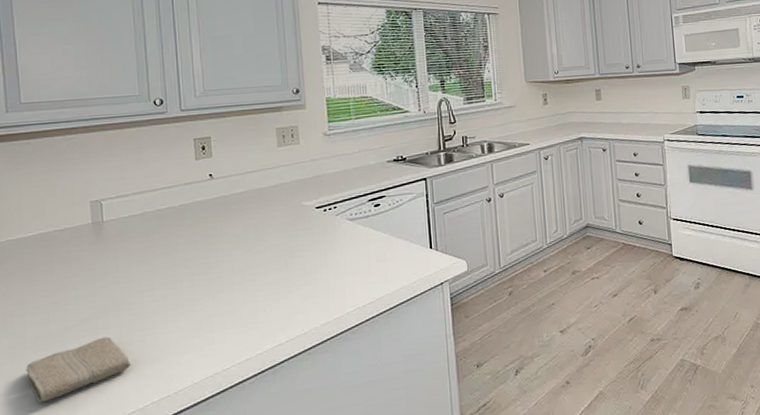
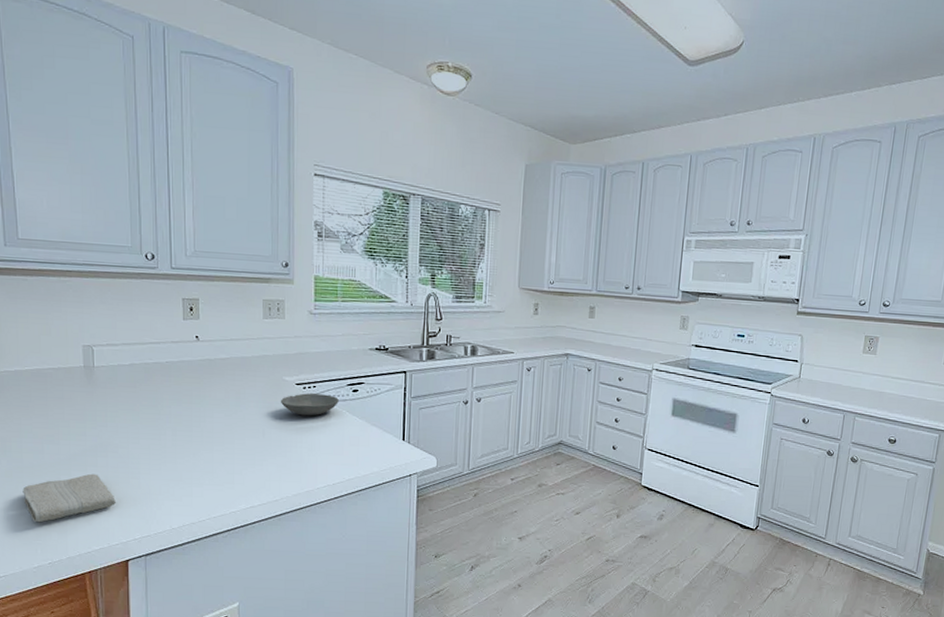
bowl: none [302,213,361,239] -> present [281,393,339,416]

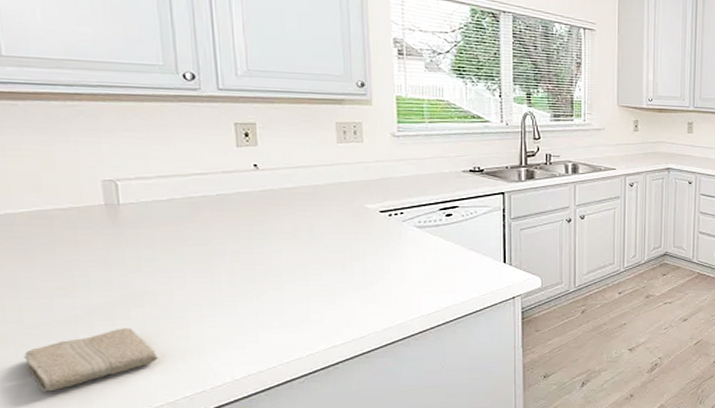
bowl: present [281,393,339,416] -> none [363,221,431,245]

